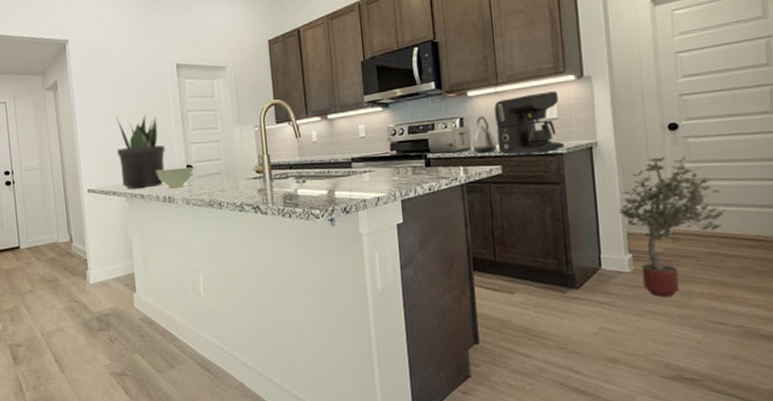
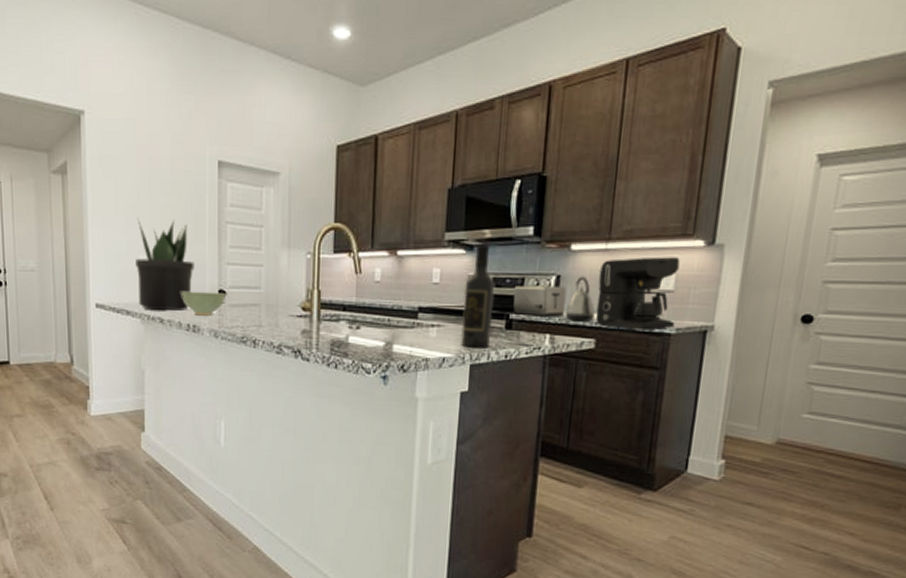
wine bottle: none [386,101,414,187] -> present [461,244,495,350]
potted tree: present [618,156,726,297] -> none [721,352,844,513]

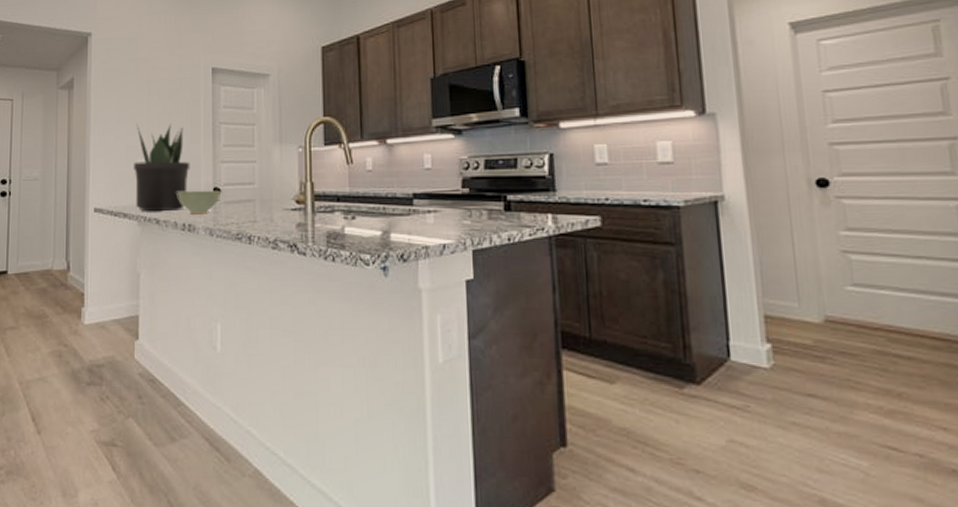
wine bottle: present [461,244,495,350] -> none [457,128,490,234]
toaster: present [513,285,566,319] -> none [507,164,564,198]
kettle: present [565,276,596,322] -> none [564,153,596,199]
coffee maker: present [595,257,680,330] -> none [592,129,682,204]

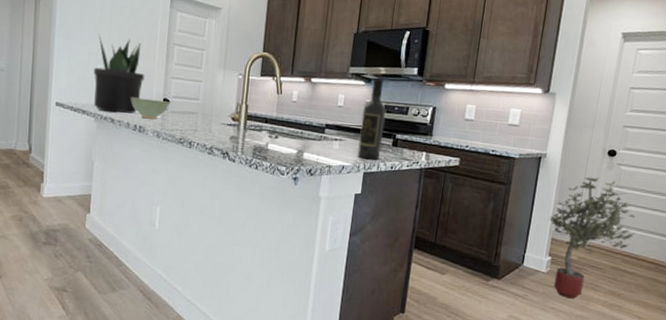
wine bottle: none [457,128,490,234] -> present [357,78,387,161]
potted tree: none [752,220,897,406] -> present [549,177,636,299]

